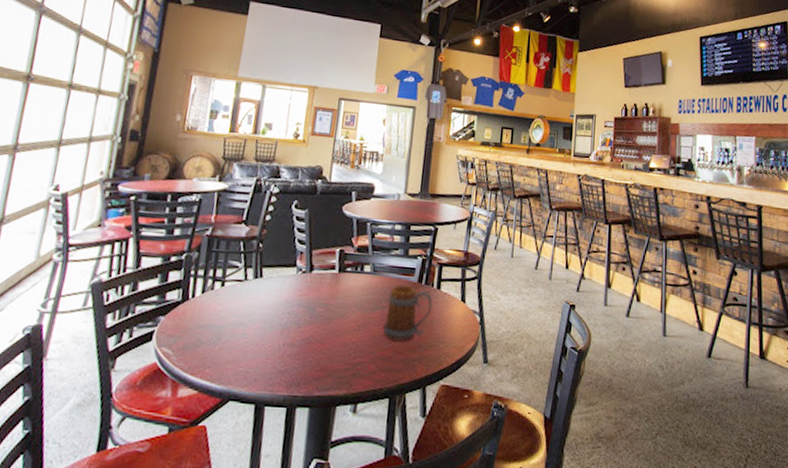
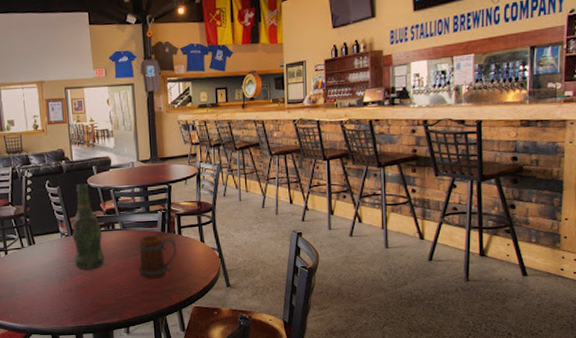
beer bottle: none [306,210,348,320] -> present [72,183,105,269]

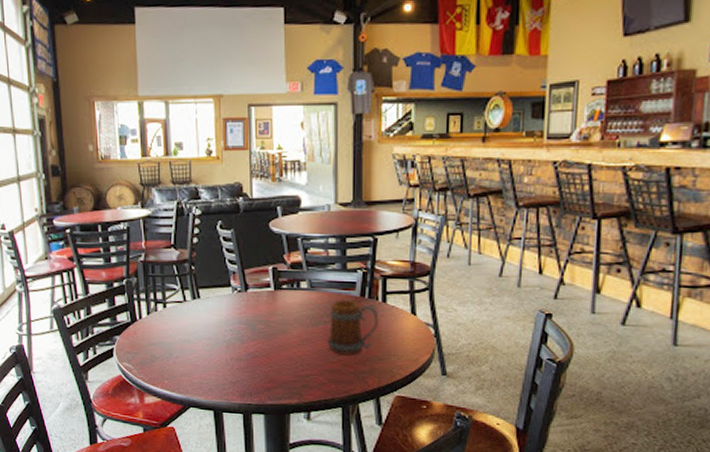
beer bottle: present [72,183,105,269] -> none [246,227,285,335]

